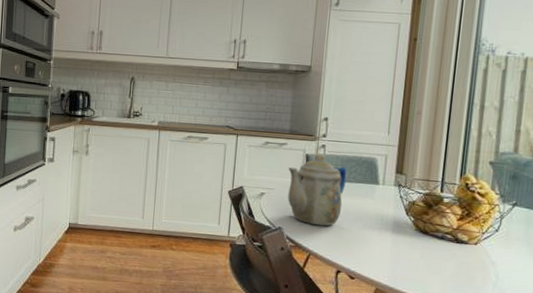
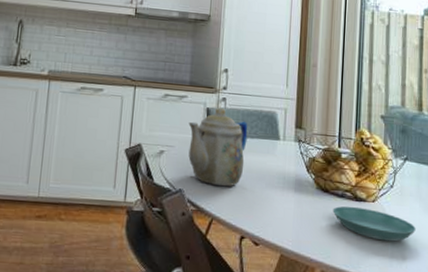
saucer: none [431,247,521,283] -> present [332,206,416,242]

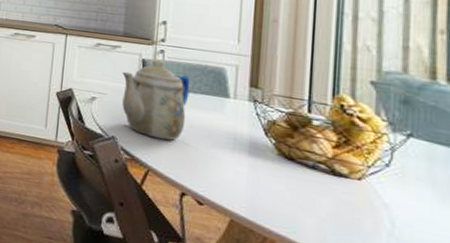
saucer: present [332,206,416,242] -> none [300,178,426,232]

